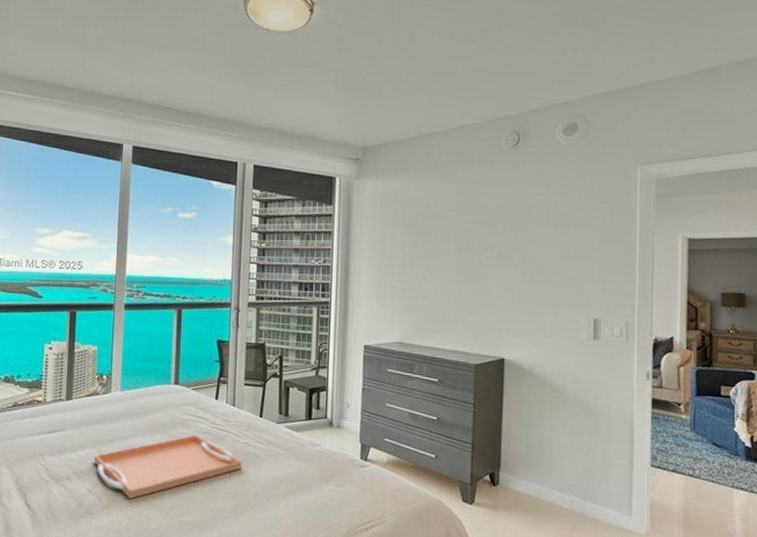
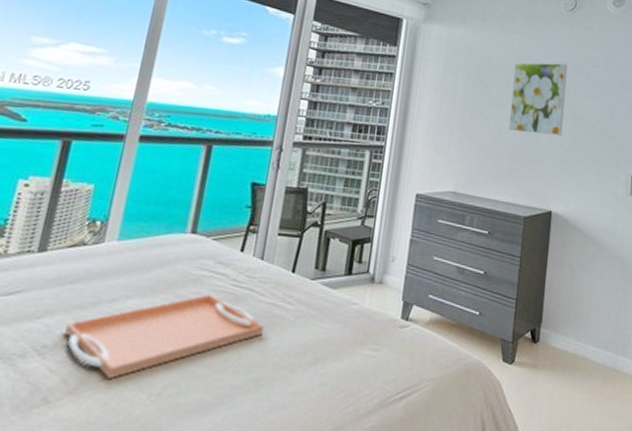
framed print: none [452,204,513,281] -> present [508,63,568,136]

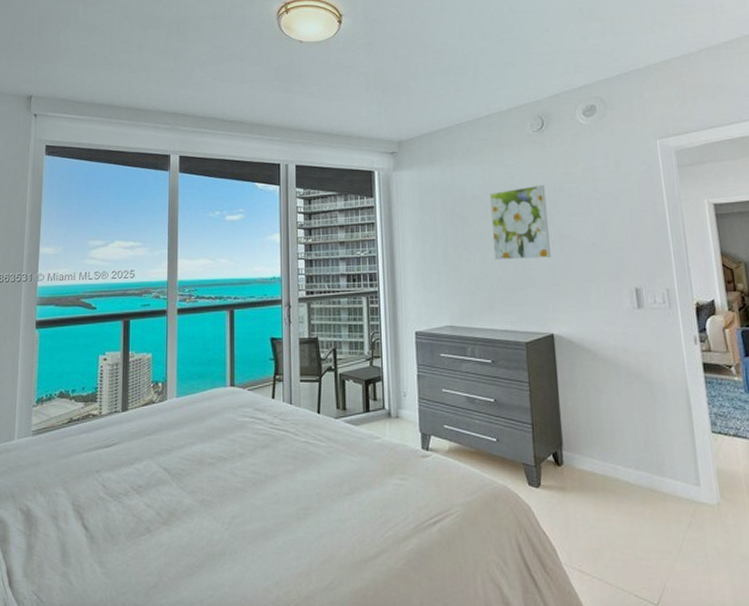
serving tray: present [65,294,265,378] -> none [152,437,303,511]

